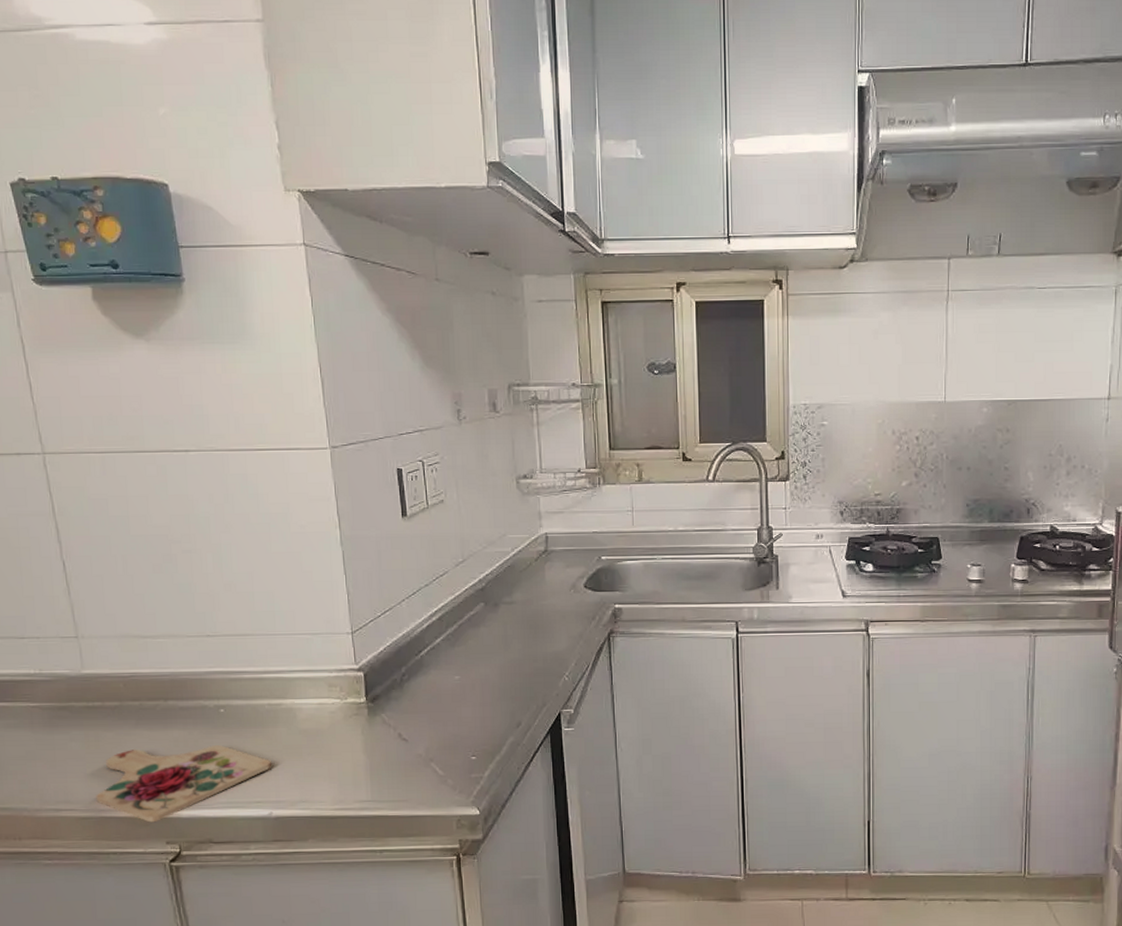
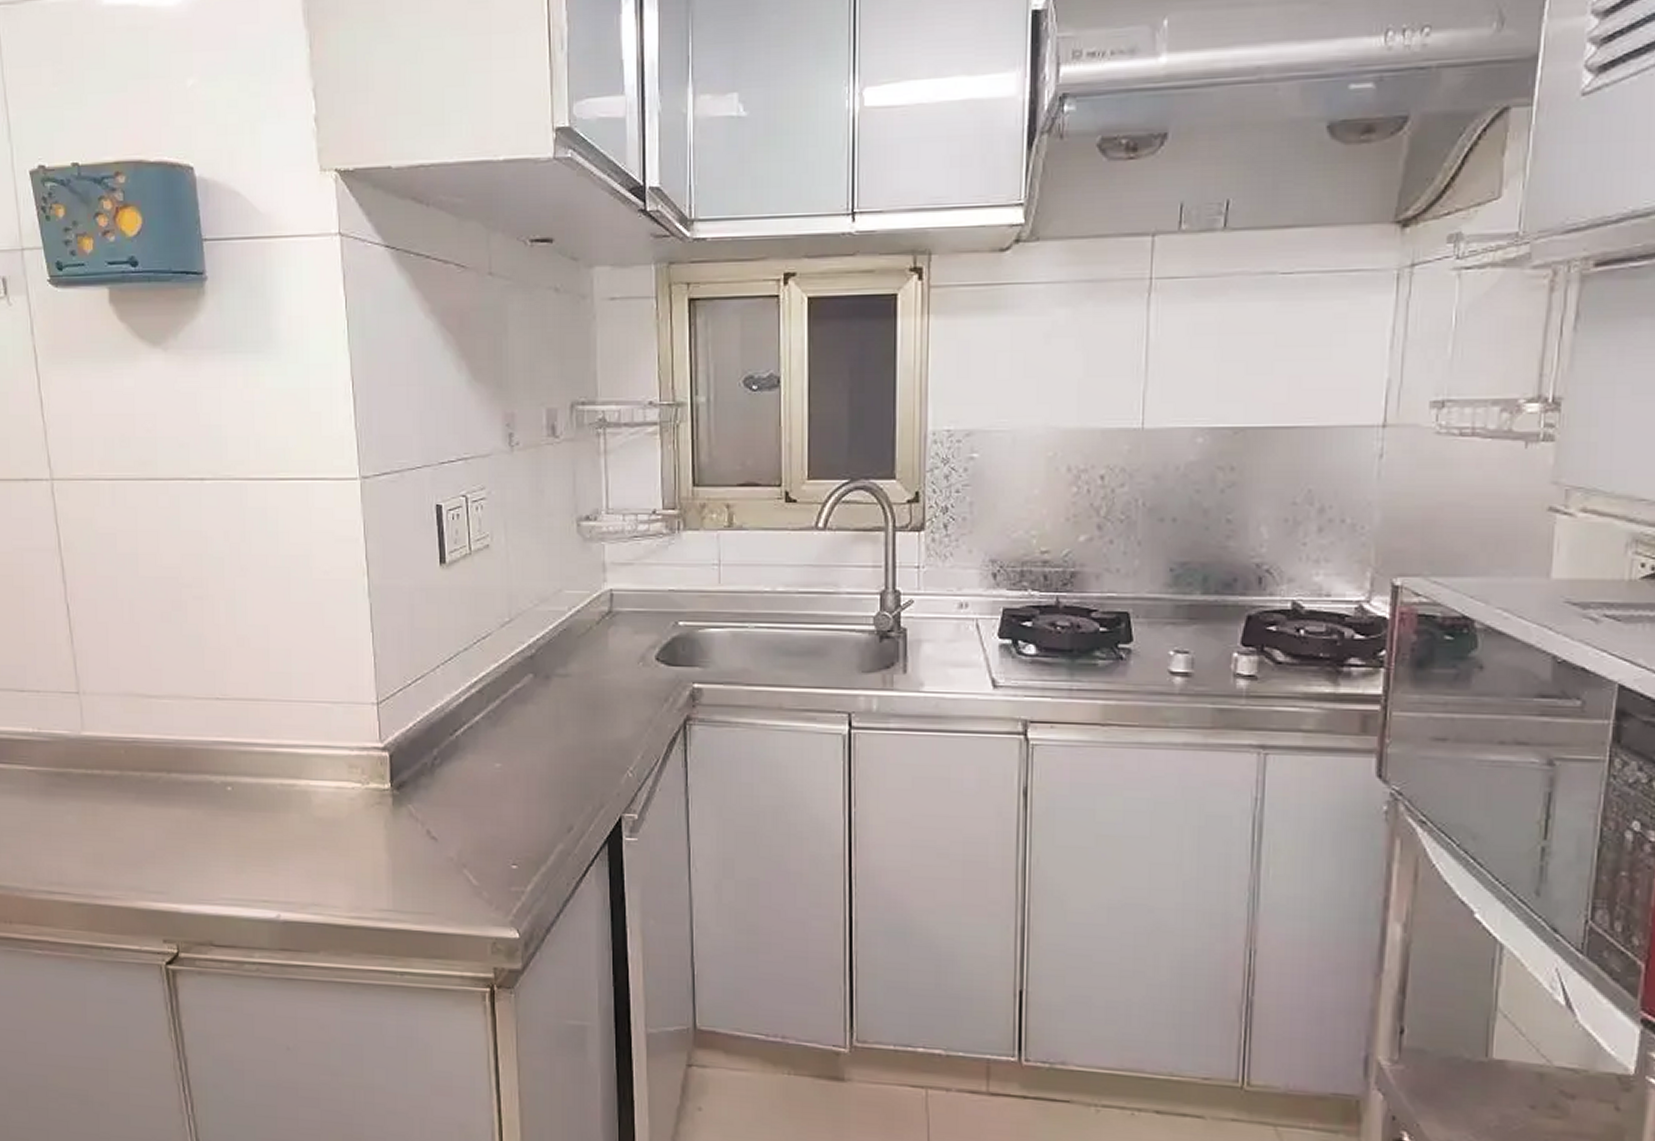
cutting board: present [96,745,272,823] -> none [91,828,282,916]

